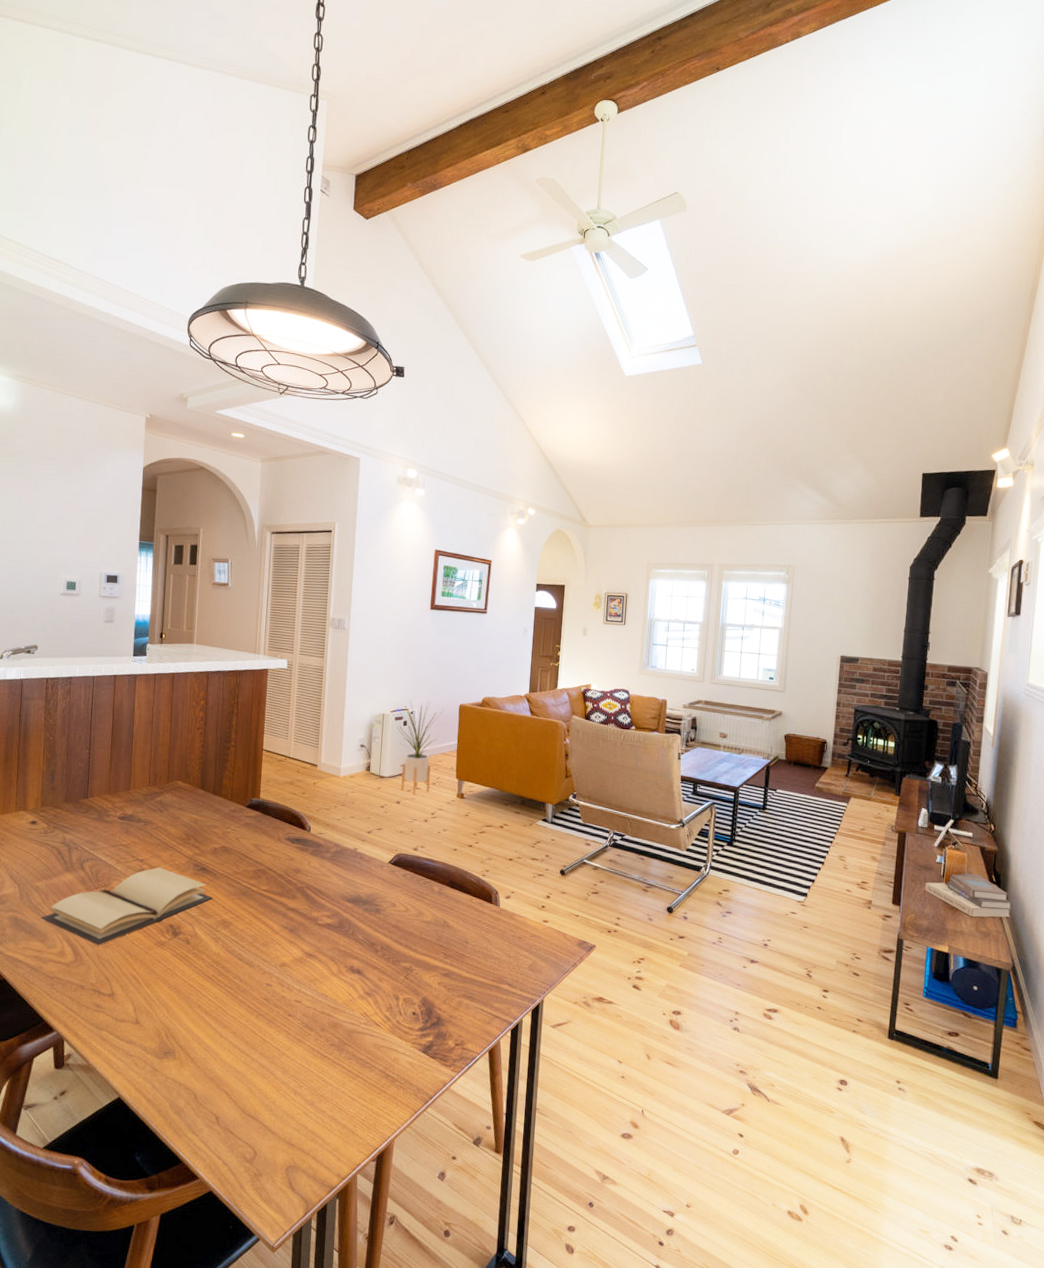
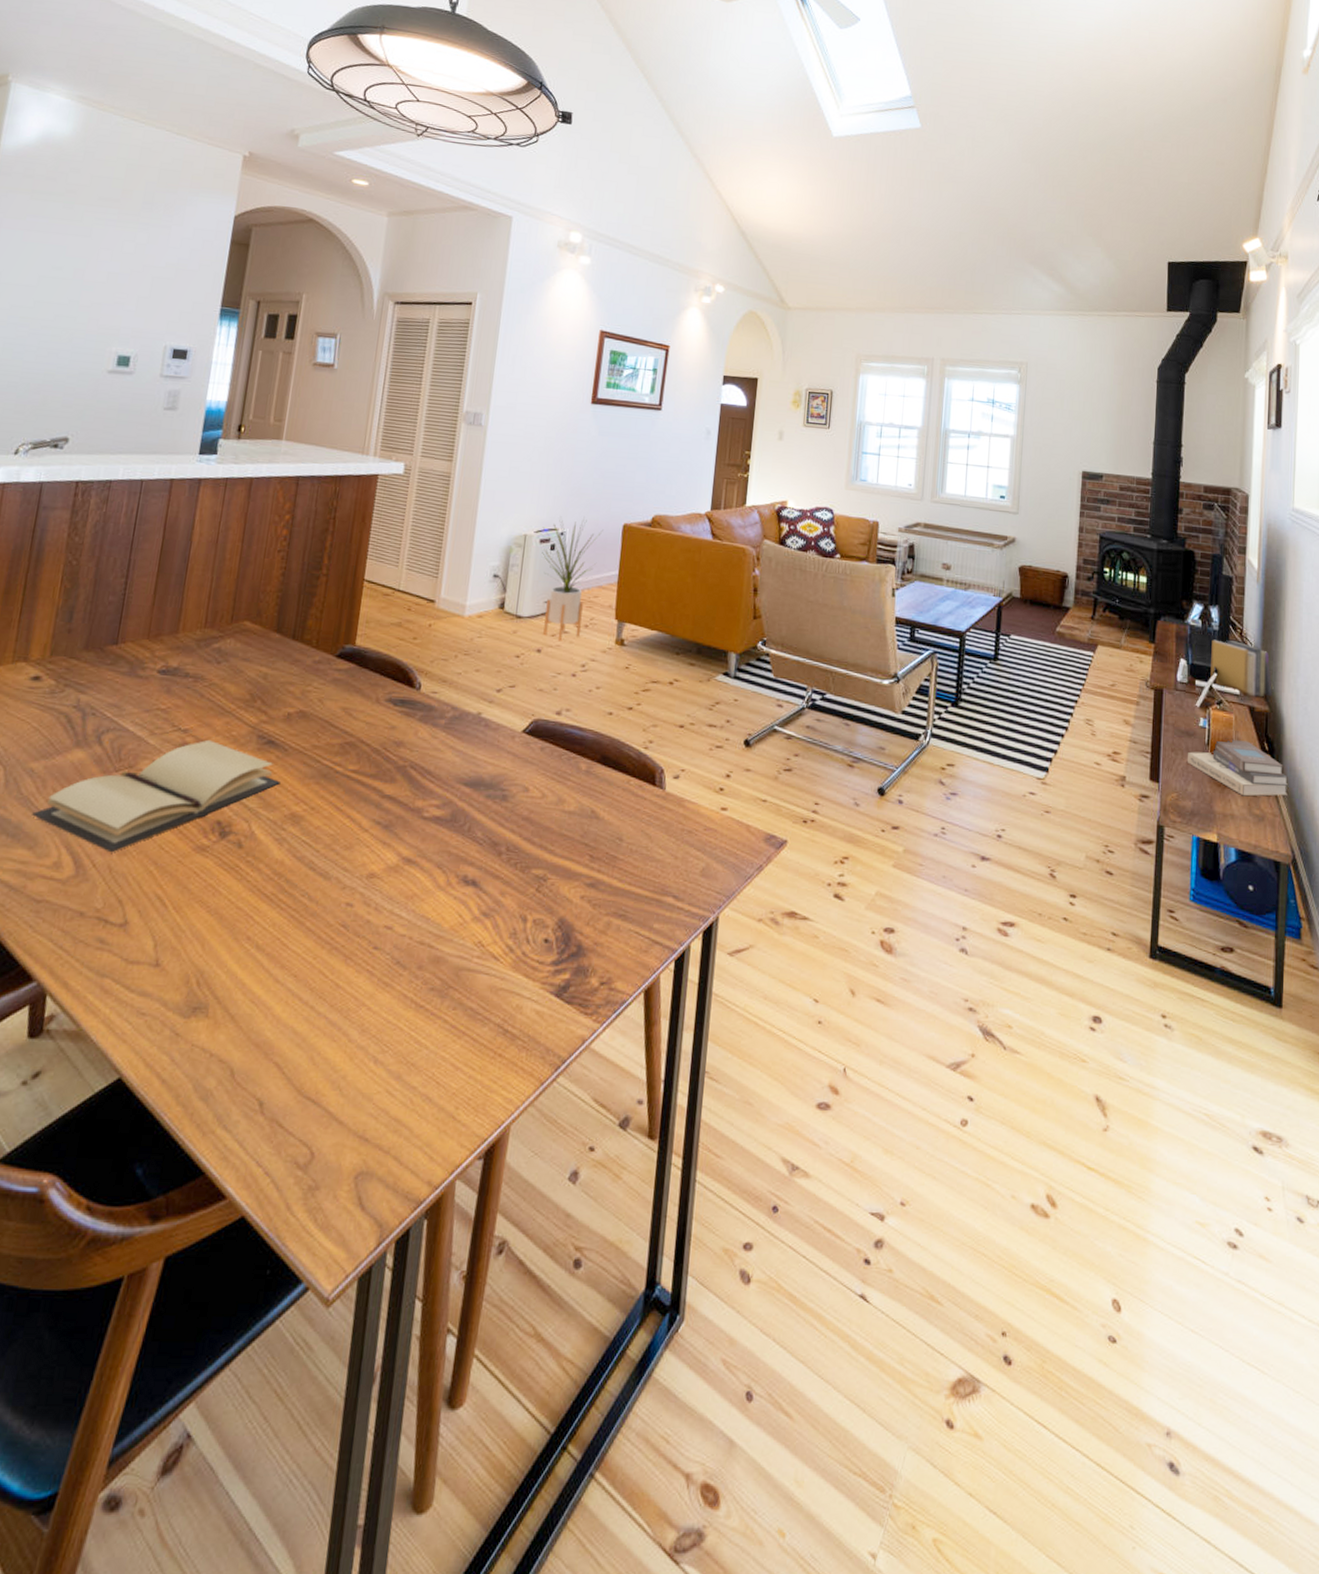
books: none [947,793,1002,840] -> present [1210,639,1272,698]

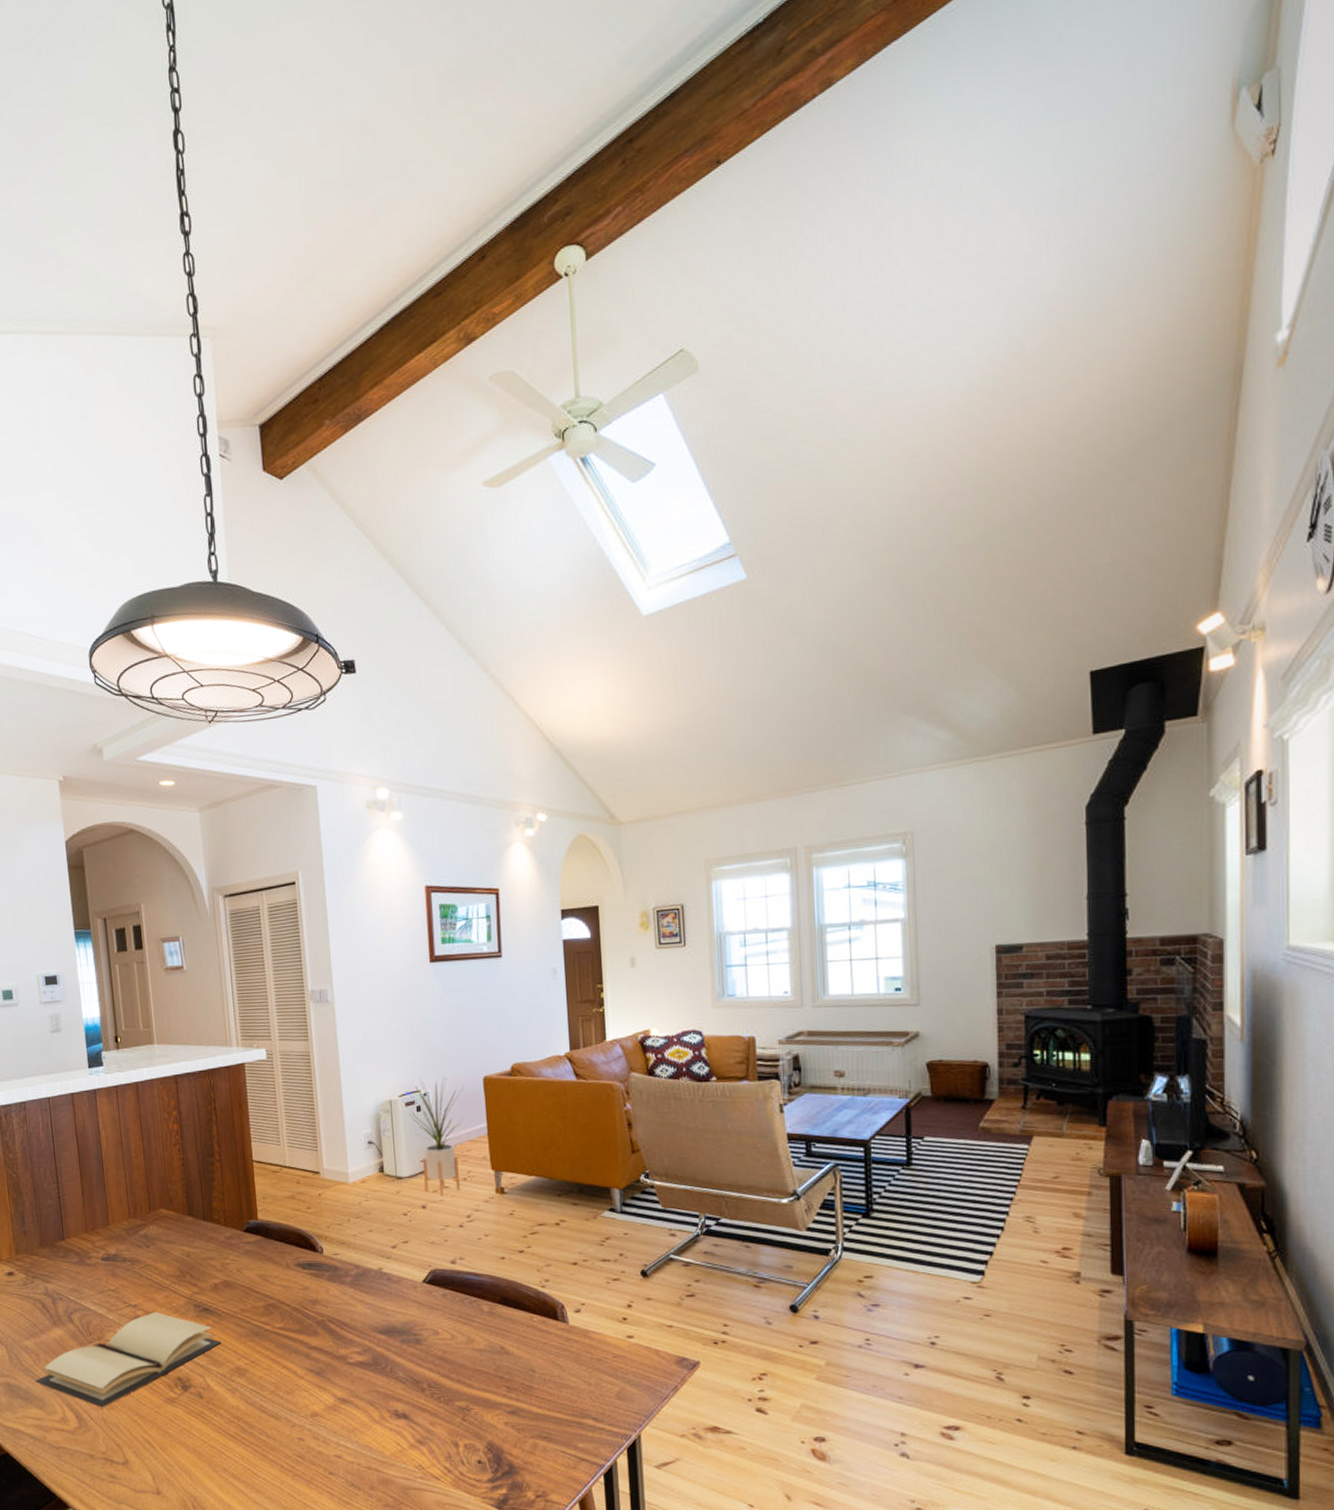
books: present [1186,738,1288,796] -> none [1157,1221,1296,1282]
books: present [1210,639,1272,698] -> none [1182,1111,1269,1174]

